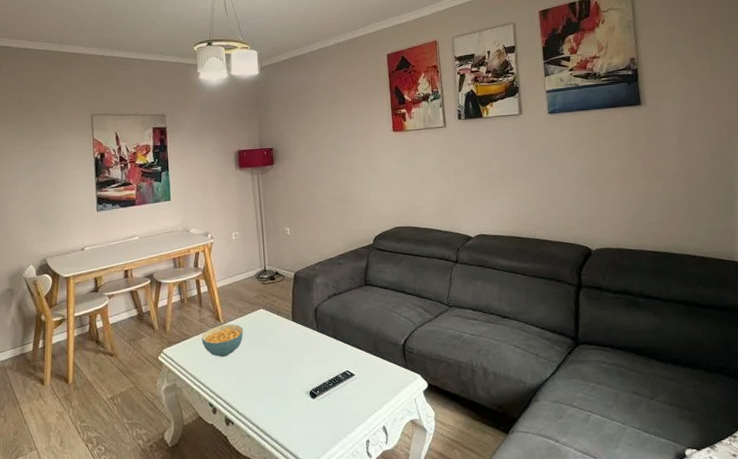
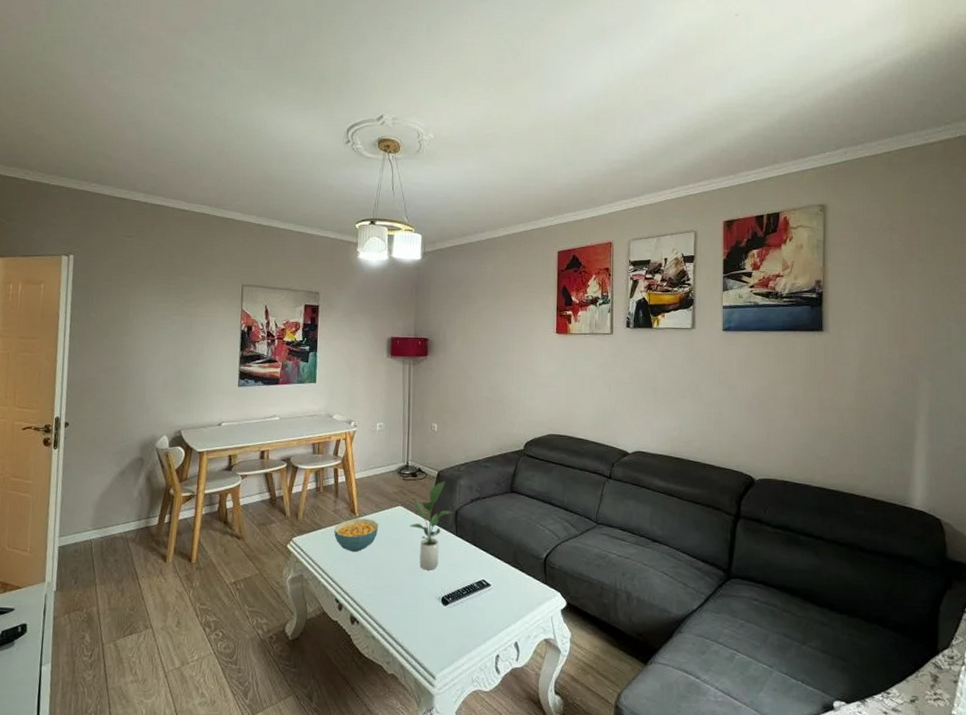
potted plant: none [272,281,312,367] -> present [409,481,452,570]

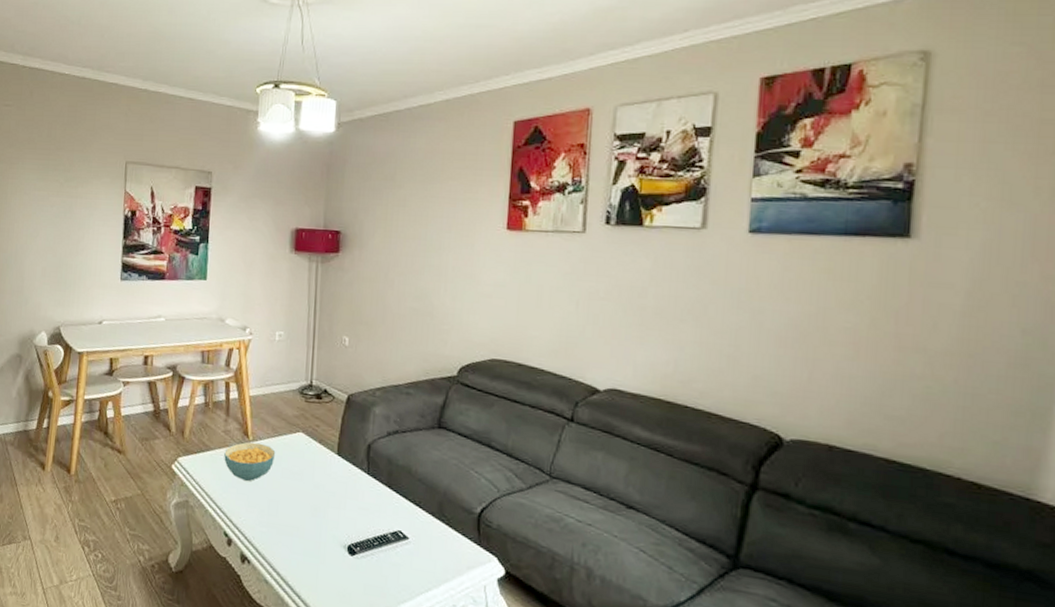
potted plant: present [409,481,452,570] -> none [311,407,364,512]

